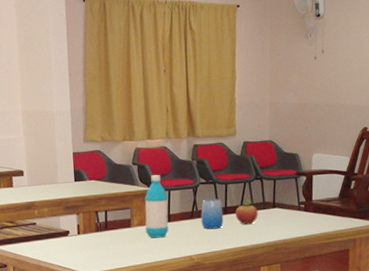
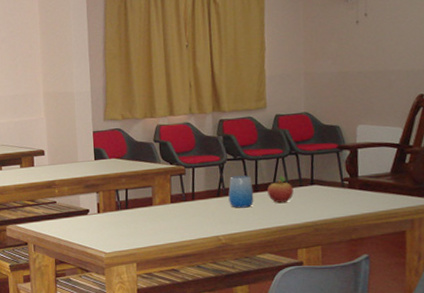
water bottle: present [144,175,169,239] -> none [166,152,193,218]

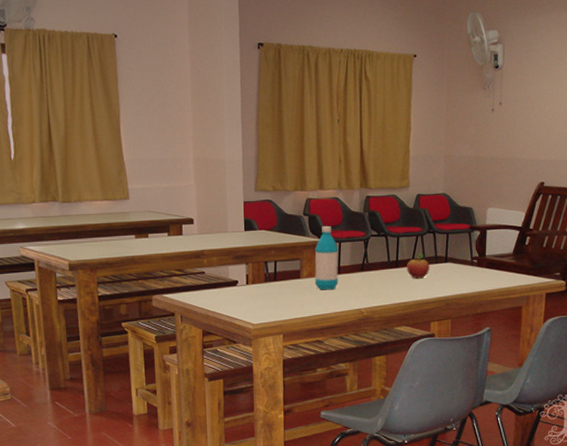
water bottle: none [166,152,193,218] -> present [314,226,339,290]
cup: present [228,175,254,208] -> none [371,251,394,283]

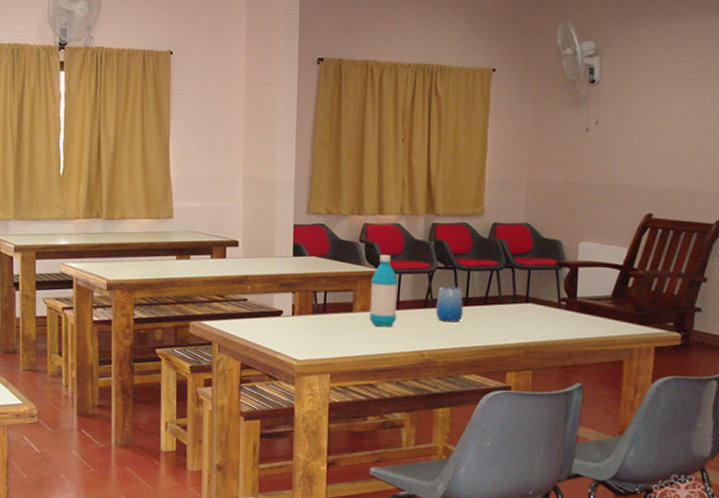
cup: none [371,251,394,283] -> present [436,286,464,322]
fruit: present [407,253,430,279] -> none [479,290,507,321]

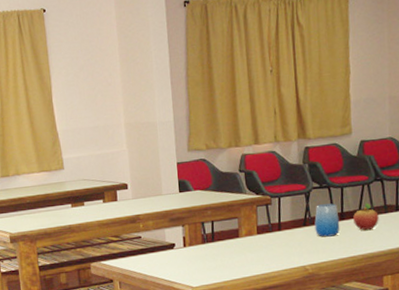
water bottle: present [369,255,398,327] -> none [252,181,280,249]
fruit: none [479,290,507,321] -> present [353,202,379,231]

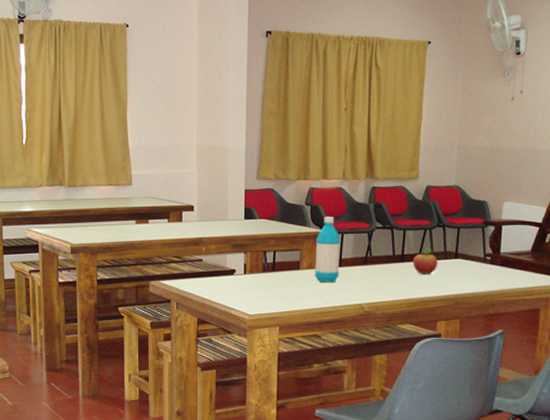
water bottle: none [252,181,280,249] -> present [314,217,341,283]
cup: present [314,203,340,237] -> none [375,245,400,277]

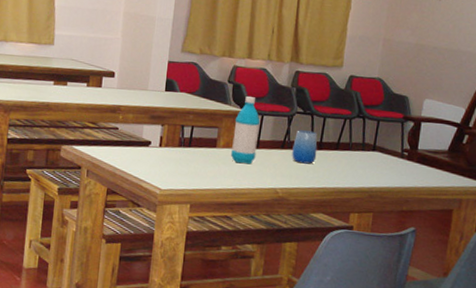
cup: none [375,245,400,277] -> present [292,130,318,164]
fruit: present [413,247,438,275] -> none [330,137,356,165]

